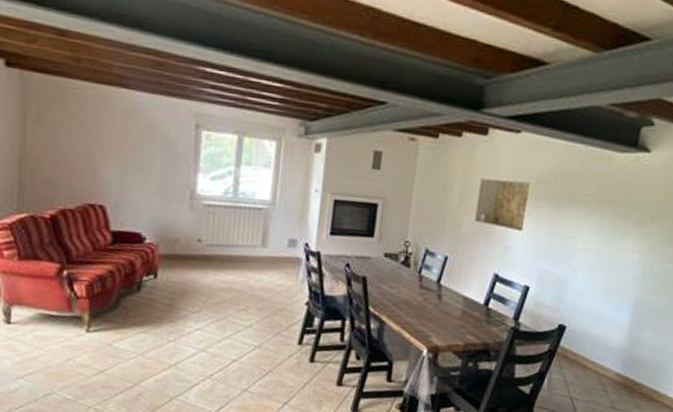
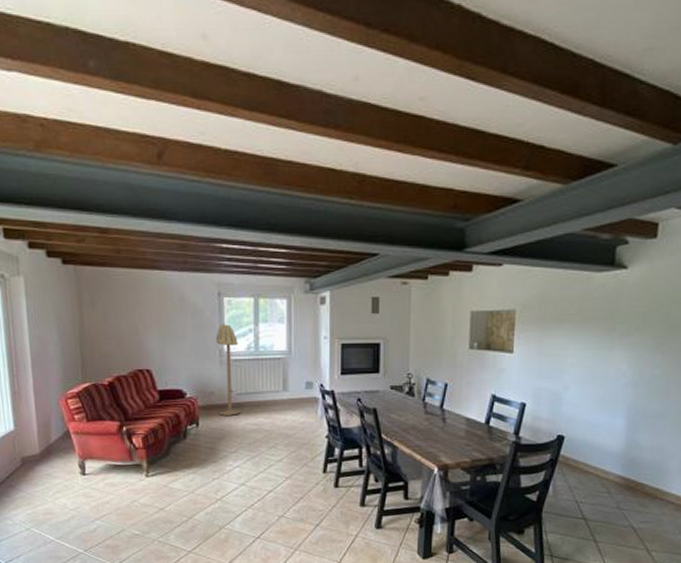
floor lamp: none [183,160,214,270] -> present [216,323,240,415]

